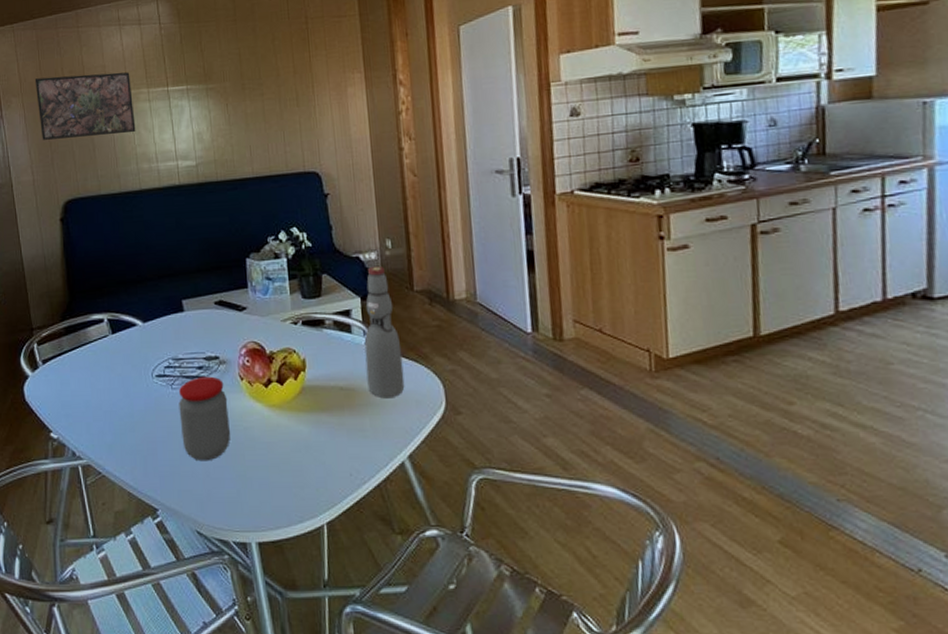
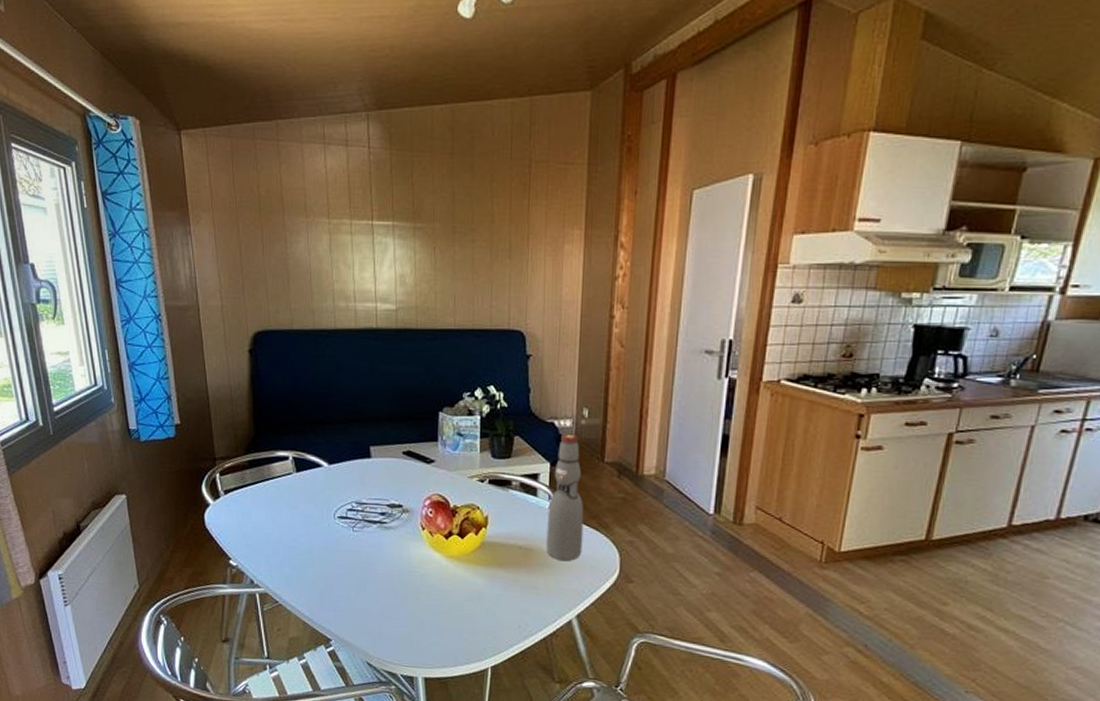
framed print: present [34,72,136,140] -> none [227,194,335,267]
jar: present [179,376,230,462] -> none [359,522,407,601]

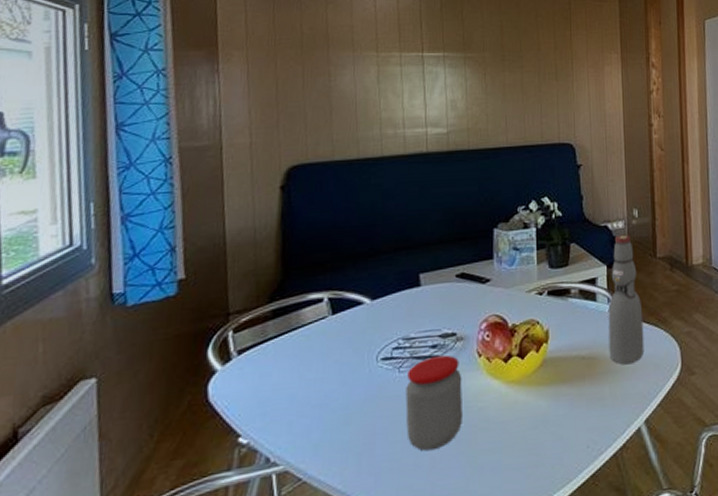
jar: none [359,522,407,601] -> present [405,354,462,452]

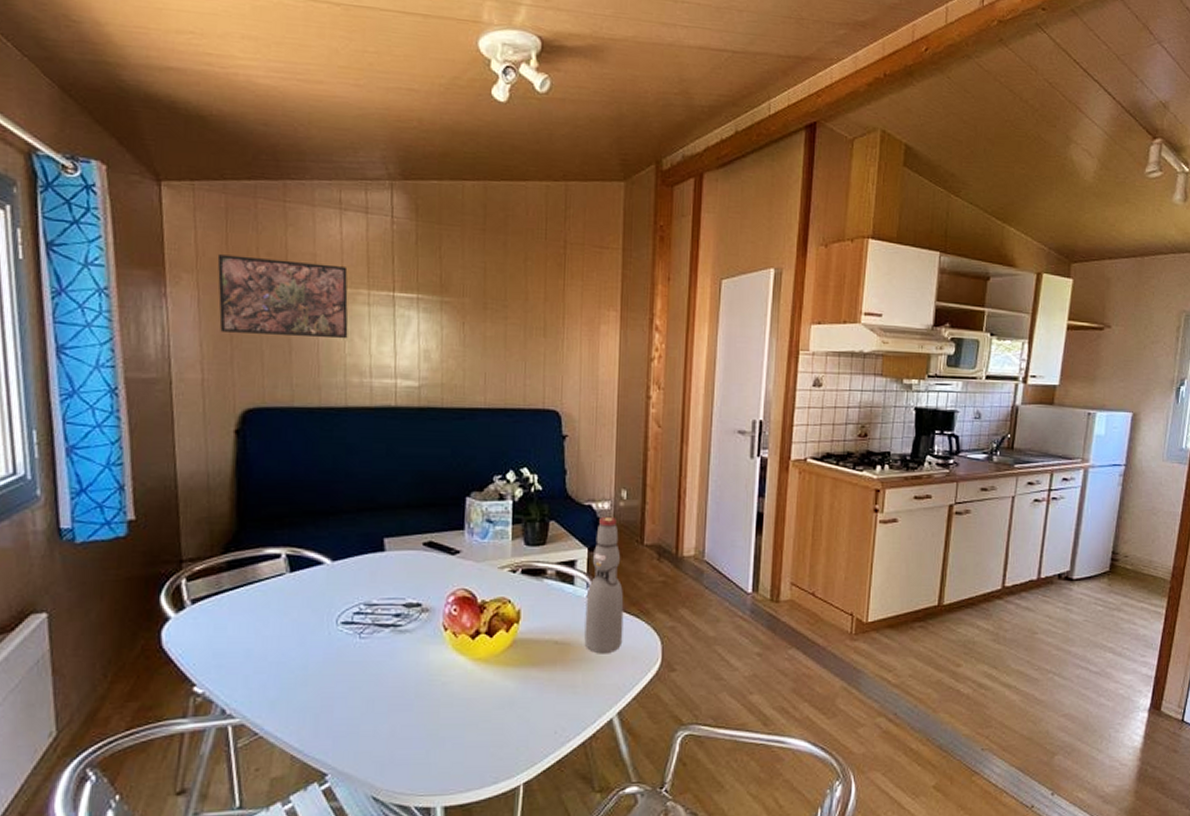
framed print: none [265,32,383,99] -> present [217,254,349,339]
jar: present [405,354,462,452] -> none [366,625,426,720]

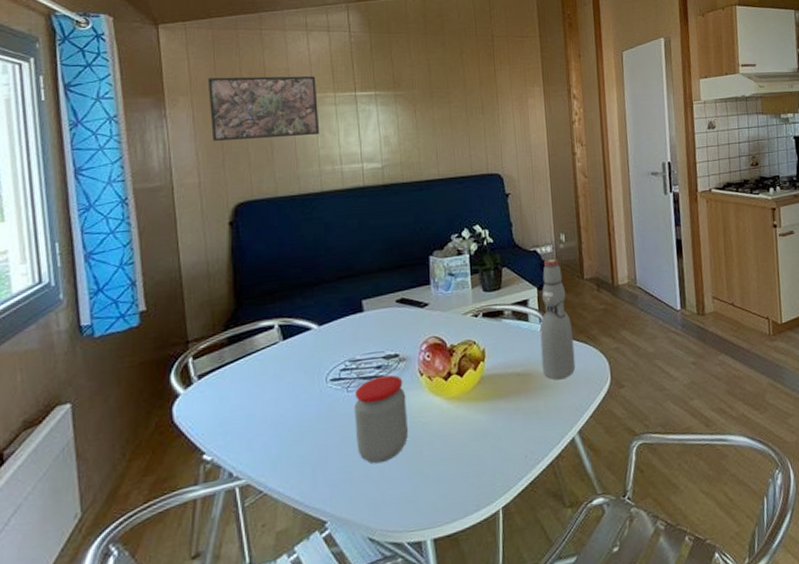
jar: none [366,625,426,720] -> present [354,374,408,464]

